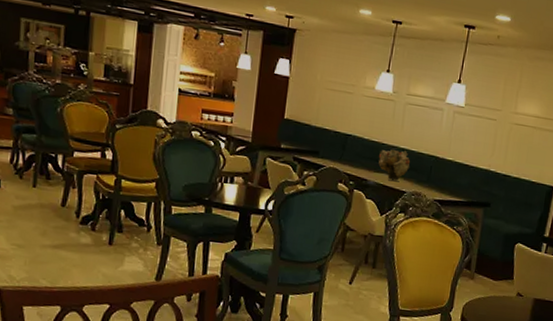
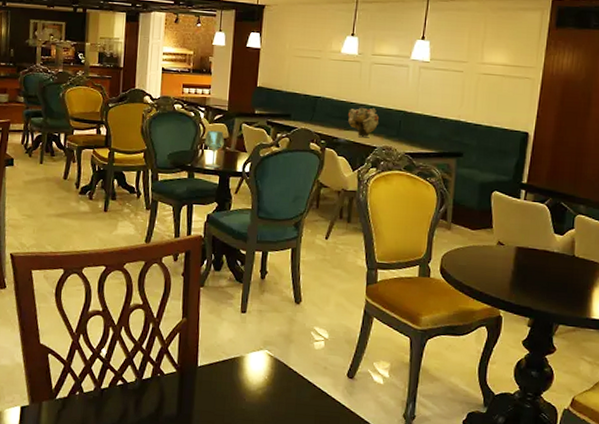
wine glass: none [224,162,247,204] -> present [204,130,225,168]

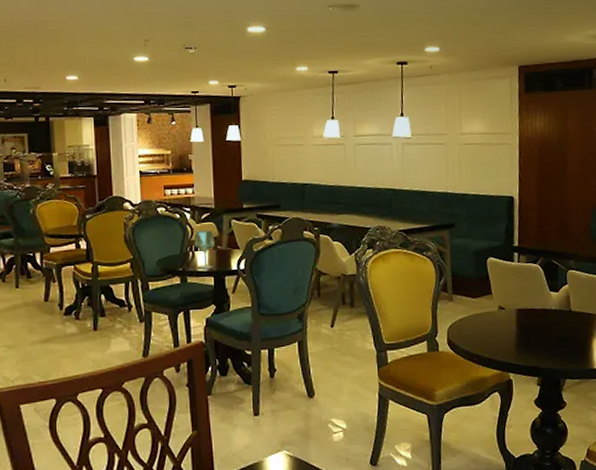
flower arrangement: present [347,107,380,138] -> none [337,189,370,220]

